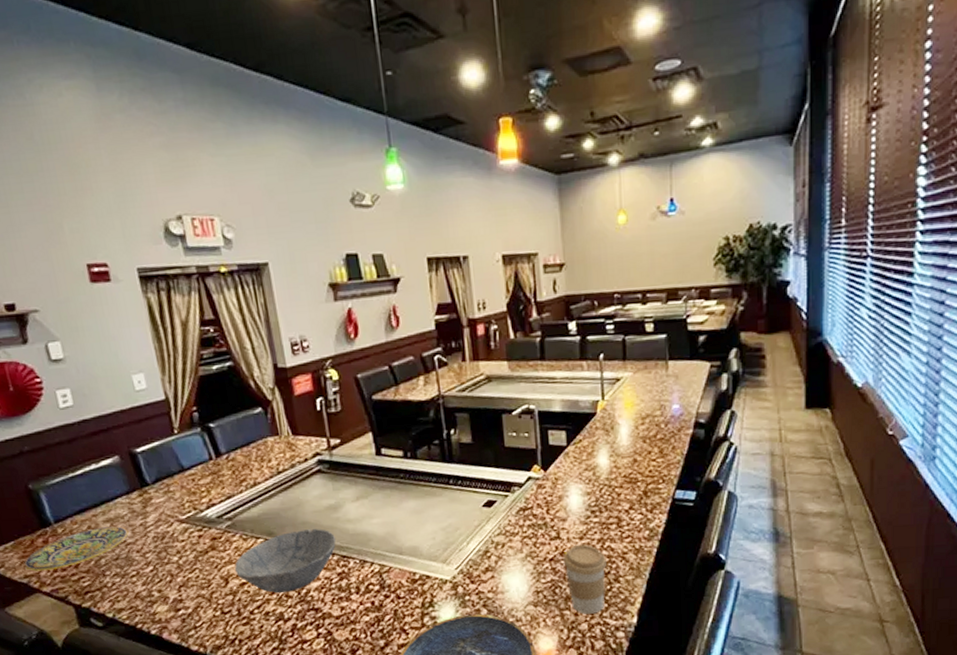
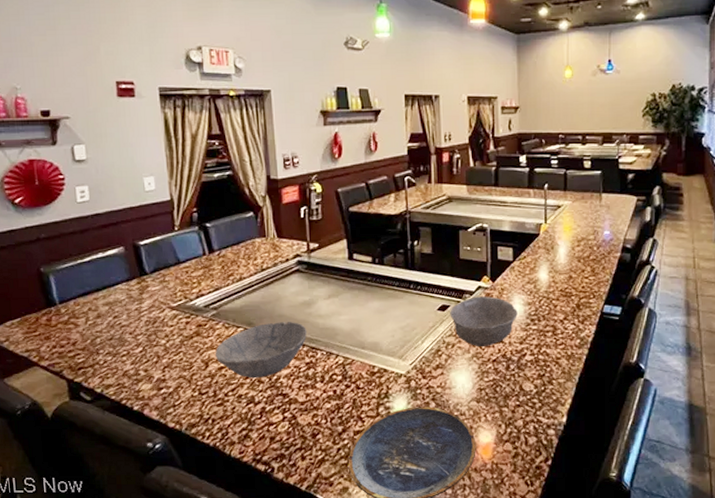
plate: present [24,525,129,571] -> none [27,308,124,346]
bowl: none [497,487,575,546] -> present [450,296,518,347]
coffee cup: present [563,544,607,614] -> none [504,348,542,412]

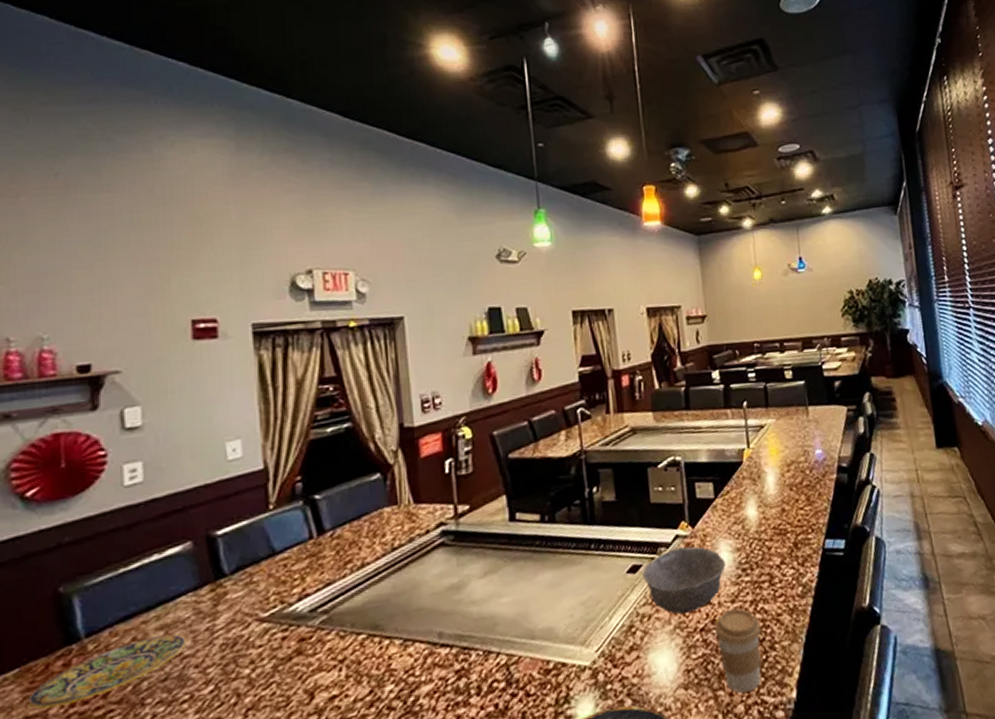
plate: none [27,308,124,346] -> present [28,633,188,709]
bowl: present [215,322,307,379] -> none [324,615,456,706]
coffee cup: none [504,348,542,412] -> present [714,608,761,693]

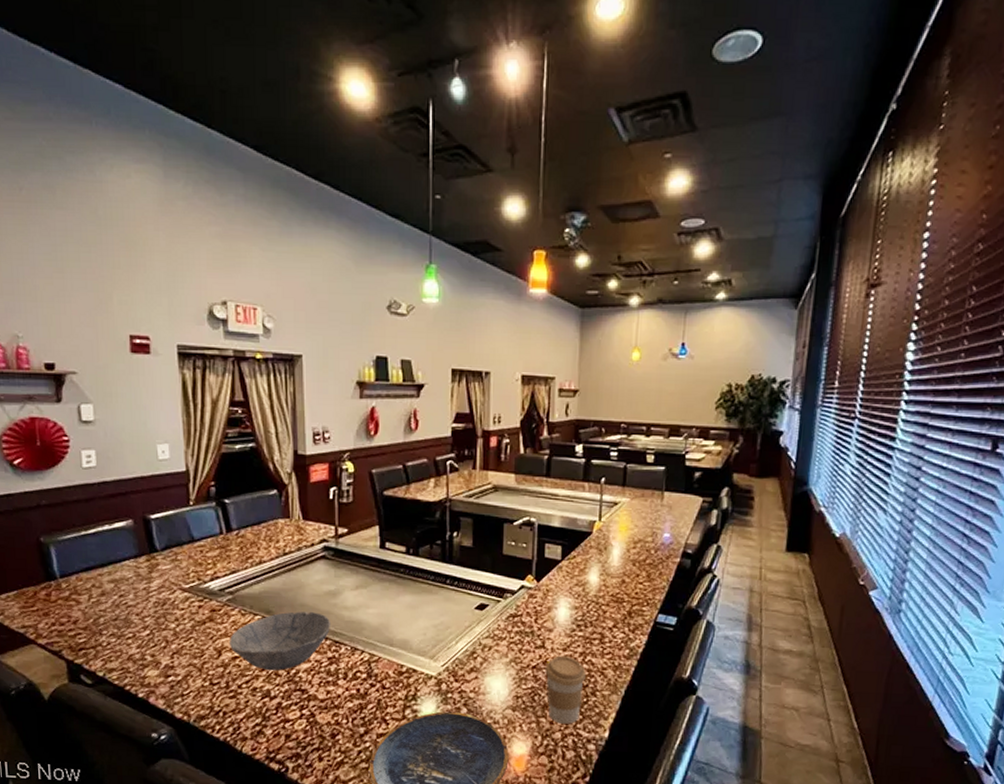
plate: present [28,633,188,709] -> none [24,586,131,624]
bowl: none [324,615,456,706] -> present [229,612,330,671]
bowl: present [642,546,726,615] -> none [488,596,563,652]

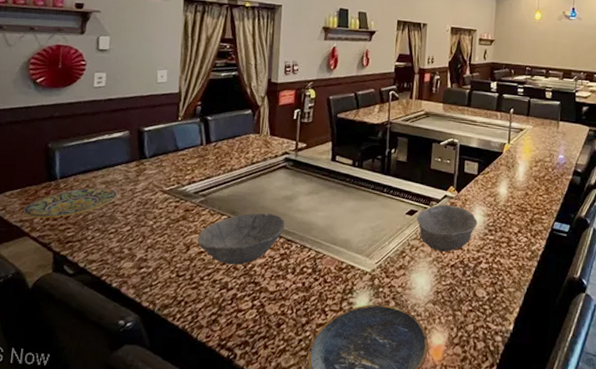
plate: none [24,586,131,624] -> present [23,187,119,219]
bowl: none [488,596,563,652] -> present [417,204,478,252]
coffee cup: present [545,655,586,724] -> none [461,256,495,317]

